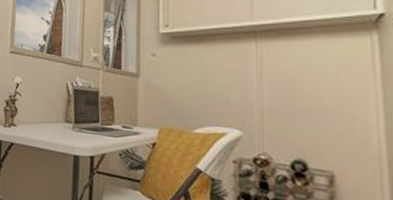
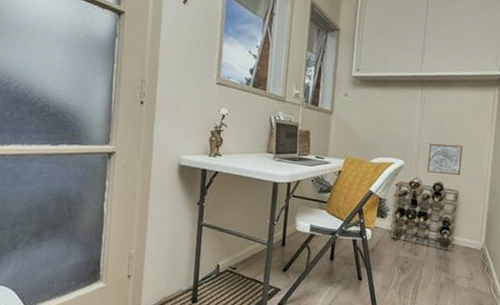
wall art: none [277,108,333,152] -> present [427,143,463,176]

